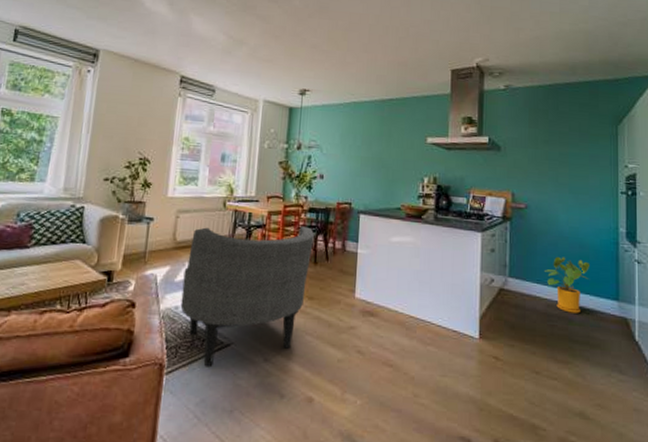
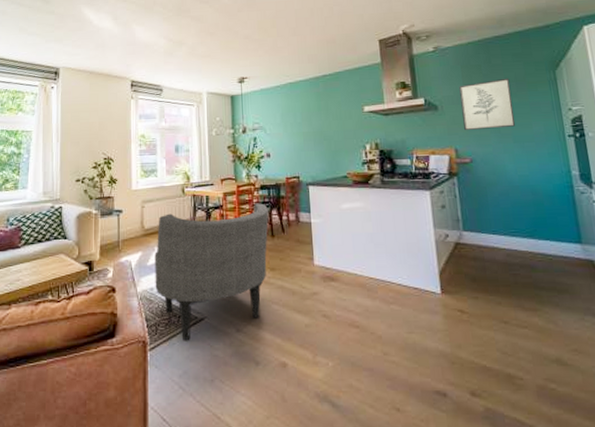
wall art: none [524,127,574,177] -> present [459,78,515,130]
house plant: present [545,256,589,313] -> none [499,205,546,260]

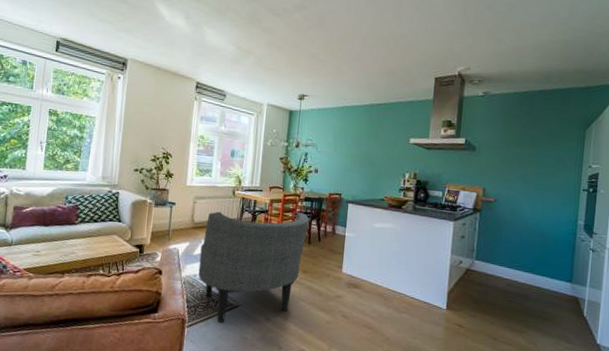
wall art: present [459,78,515,130] -> none [495,130,544,175]

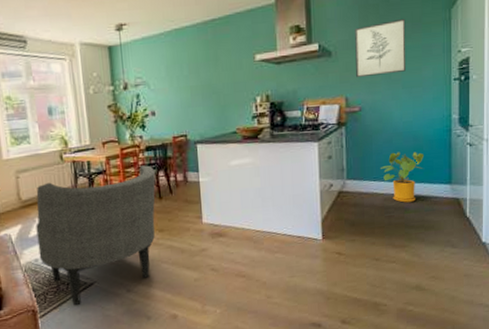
wall art: none [495,130,544,175] -> present [355,18,406,77]
house plant: none [508,243,548,292] -> present [381,151,423,203]

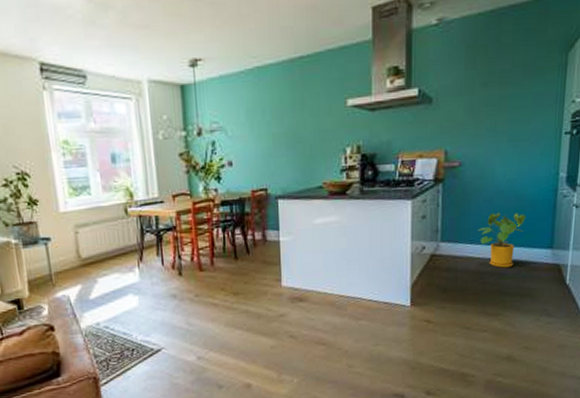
armchair: present [36,165,156,306] -> none [97,221,232,374]
wall art: present [355,18,406,77] -> none [458,61,517,128]

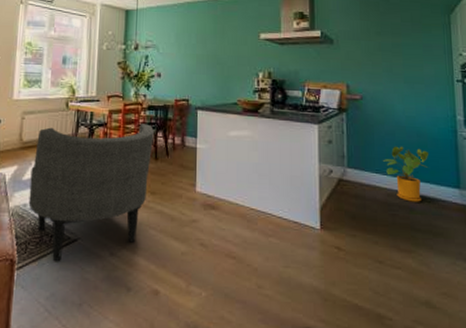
armchair: none [97,221,232,374] -> present [28,123,155,262]

